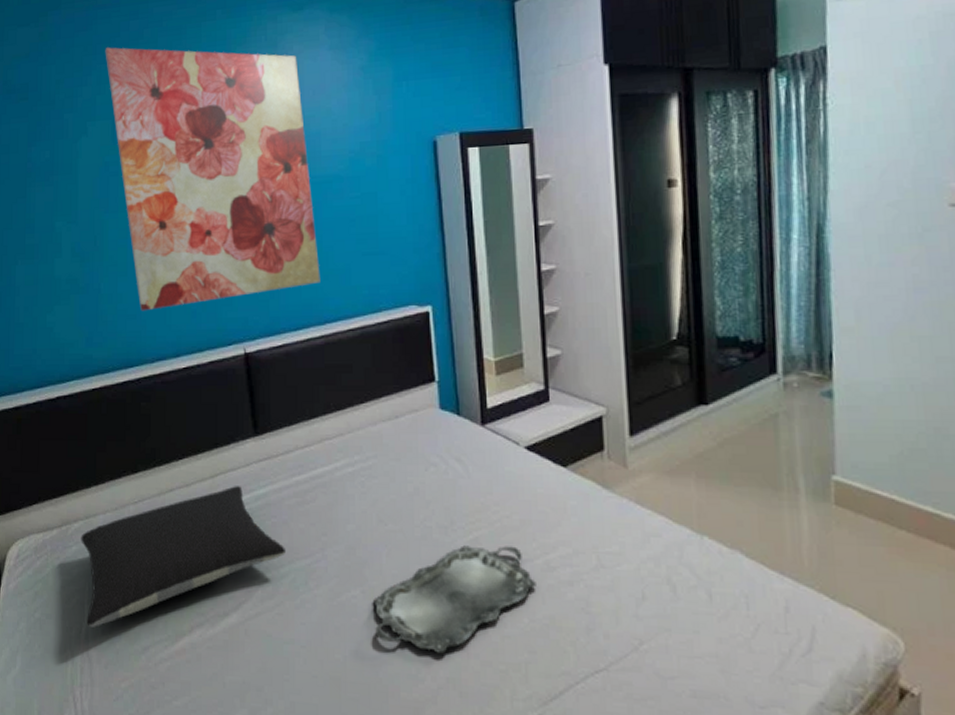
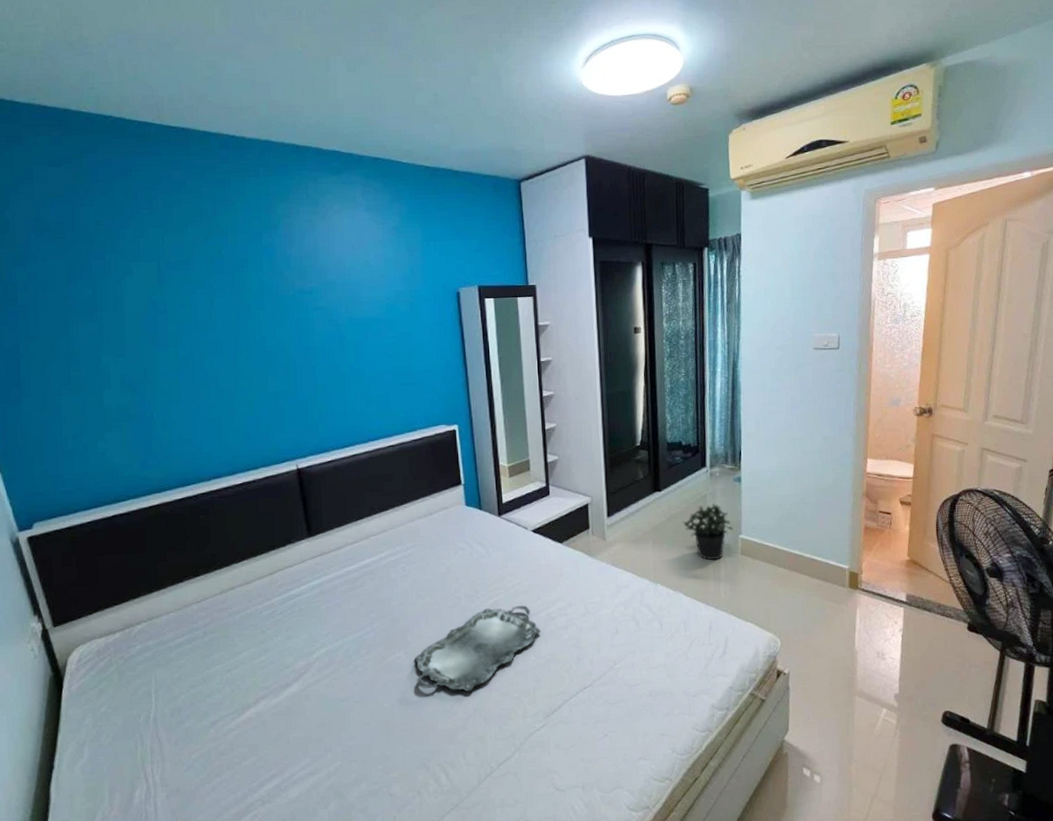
pillow: present [81,486,285,627] -> none [145,579,339,713]
wall art: present [105,47,321,311] -> none [147,194,364,436]
potted plant: none [740,427,821,510] -> present [682,504,733,561]

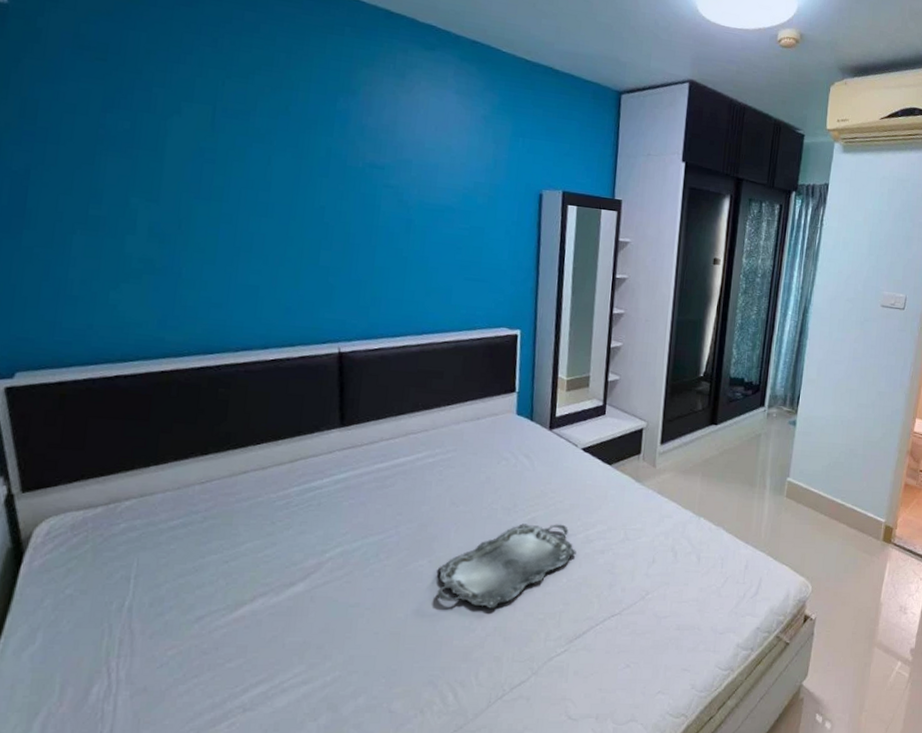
potted plant: present [682,504,733,561] -> none [733,444,782,500]

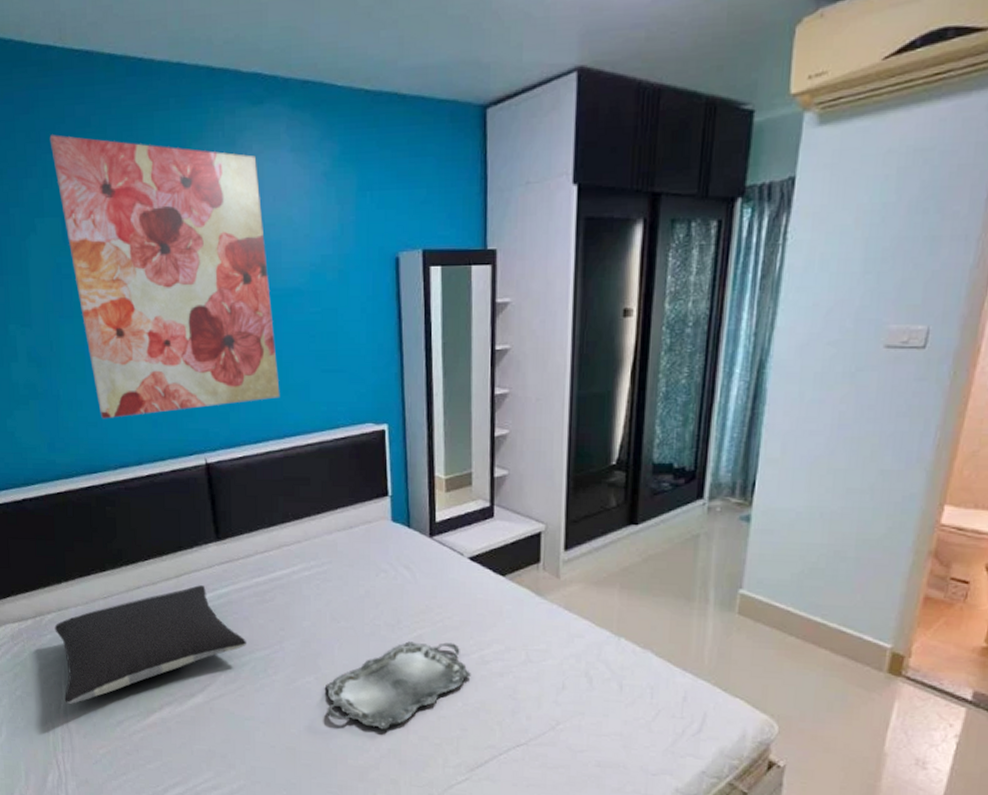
pillow: none [131,470,360,601] -> present [54,585,246,704]
wall art: none [211,31,424,302] -> present [49,135,280,419]

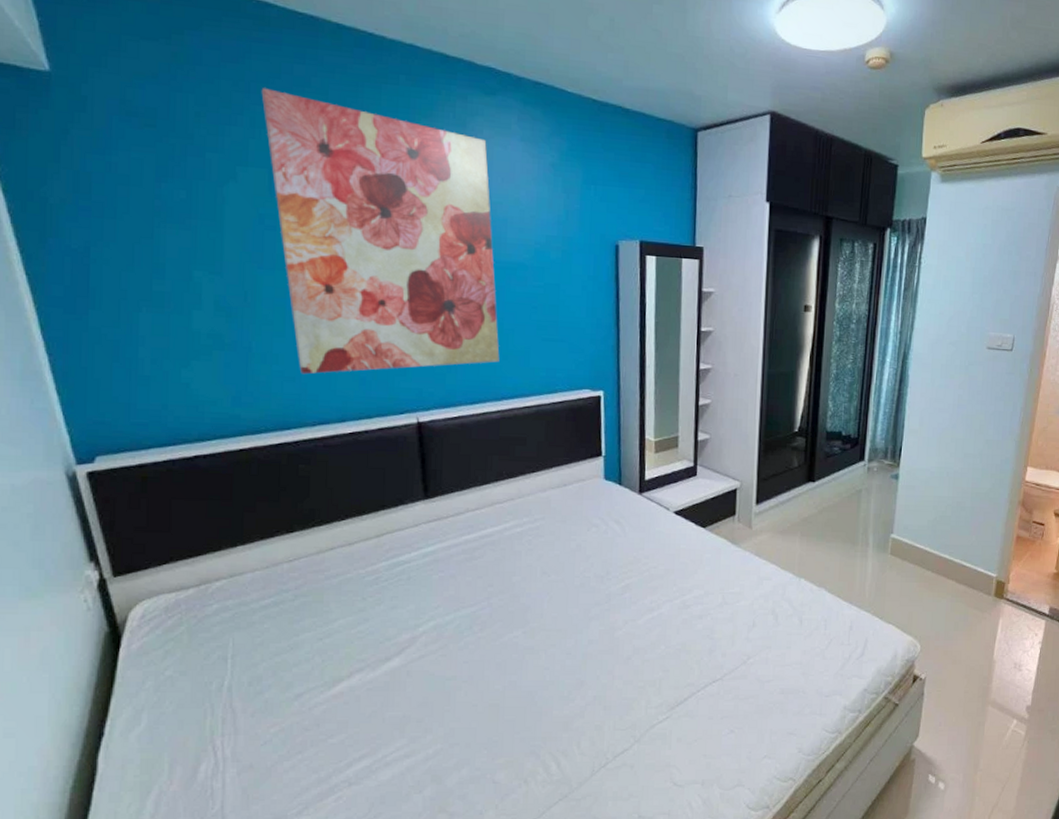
pillow: present [54,585,246,704] -> none [223,544,451,680]
serving tray: present [326,641,471,730] -> none [533,590,673,678]

